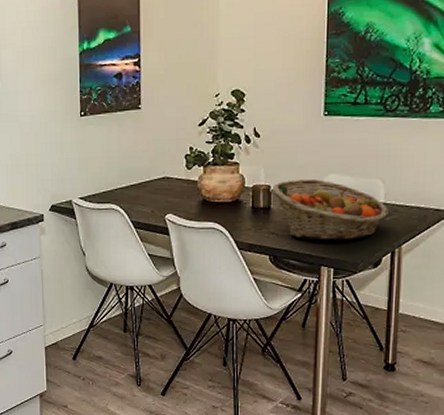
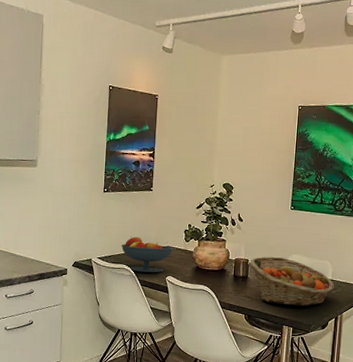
fruit bowl: none [106,168,173,212] -> present [121,236,174,273]

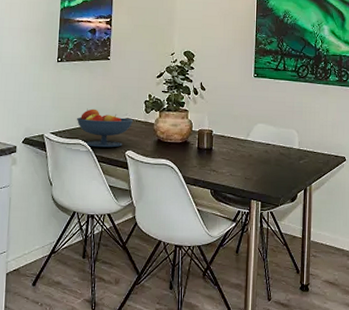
fruit basket: present [249,256,334,307] -> none [213,126,302,178]

